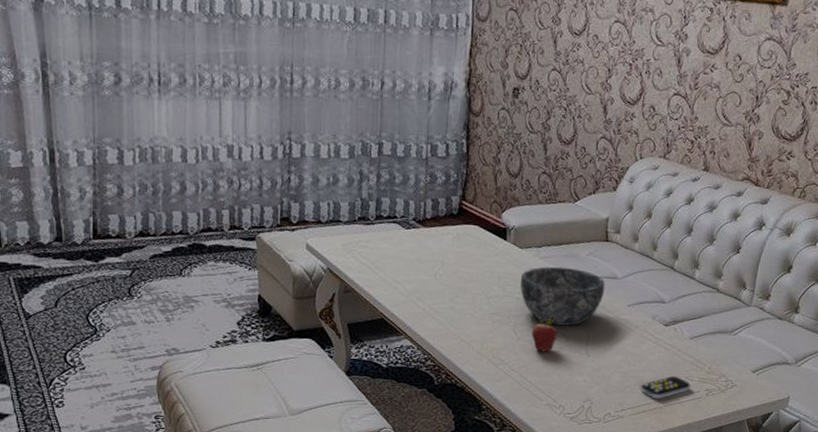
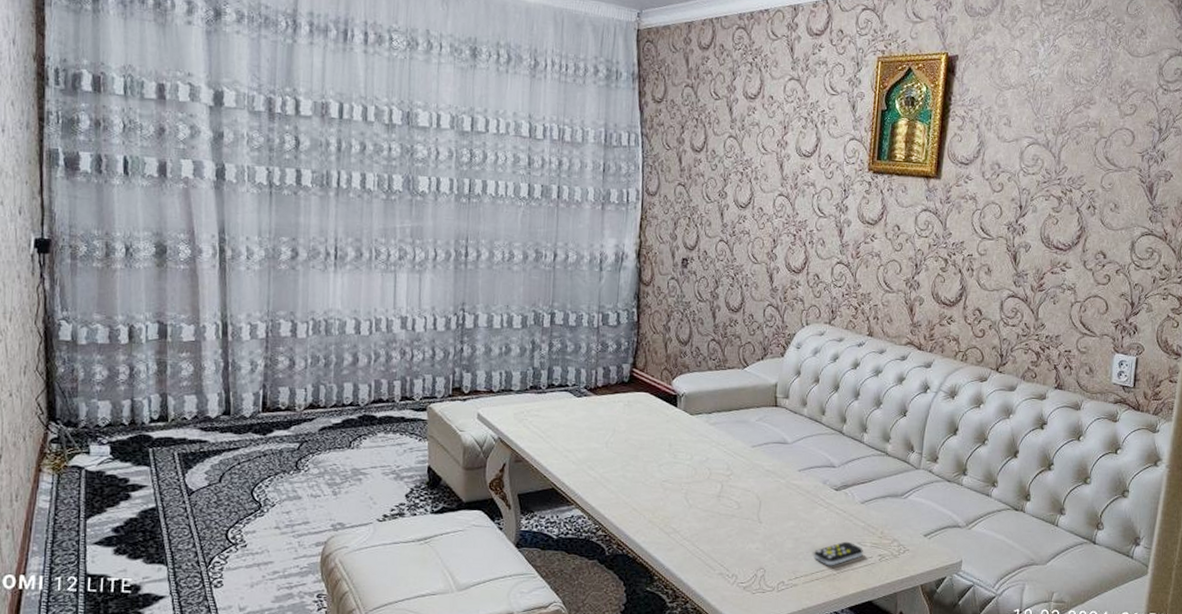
bowl: present [520,266,605,326] -> none [691,432,776,492]
fruit: present [531,315,558,352] -> none [703,482,729,520]

